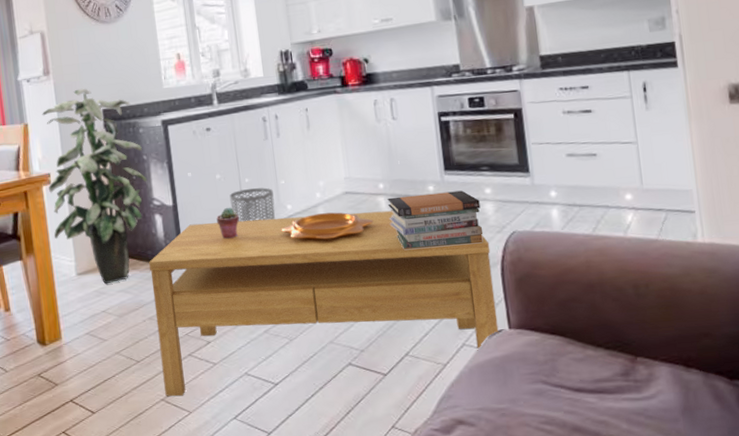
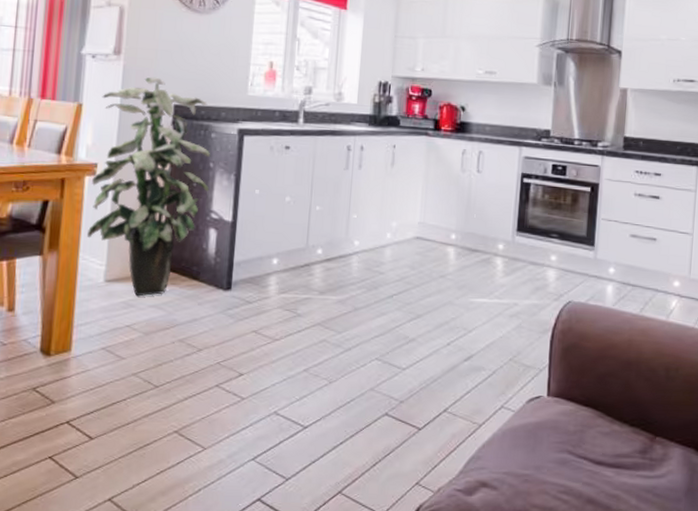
coffee table: present [149,210,499,397] -> none [180,245,545,430]
potted succulent: present [216,207,239,240] -> none [276,233,301,267]
waste bin: present [229,187,275,222] -> none [295,217,343,253]
decorative bowl: present [281,212,374,241] -> none [343,254,439,284]
book stack: present [387,190,484,249] -> none [455,249,544,309]

